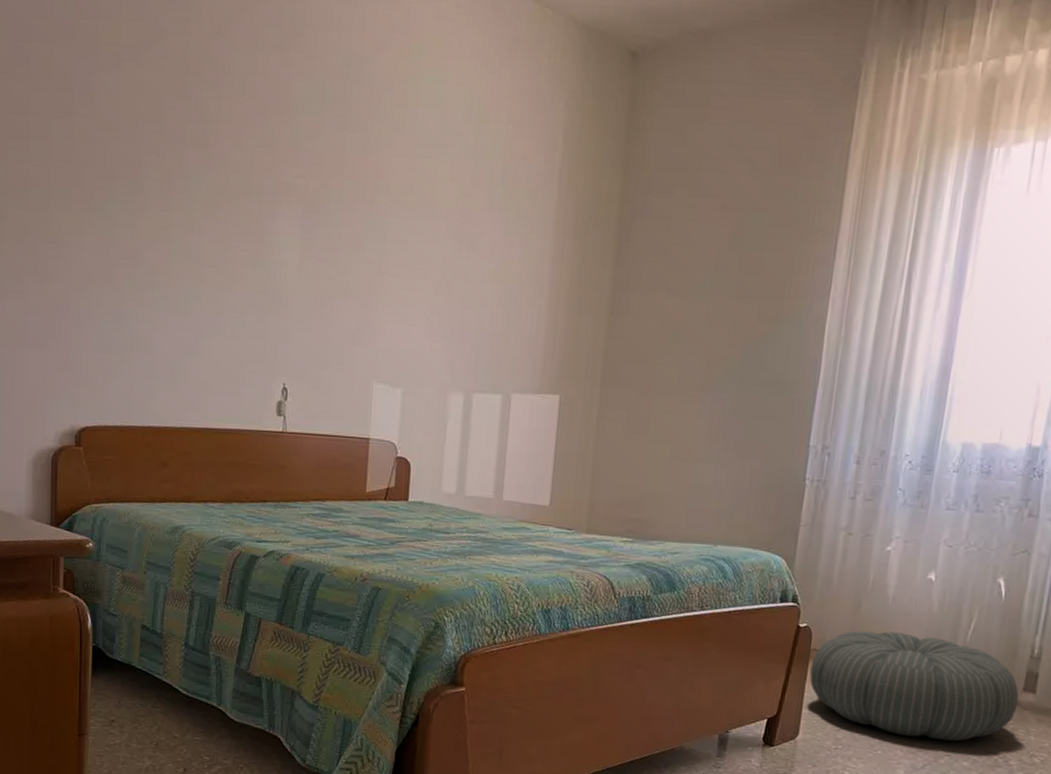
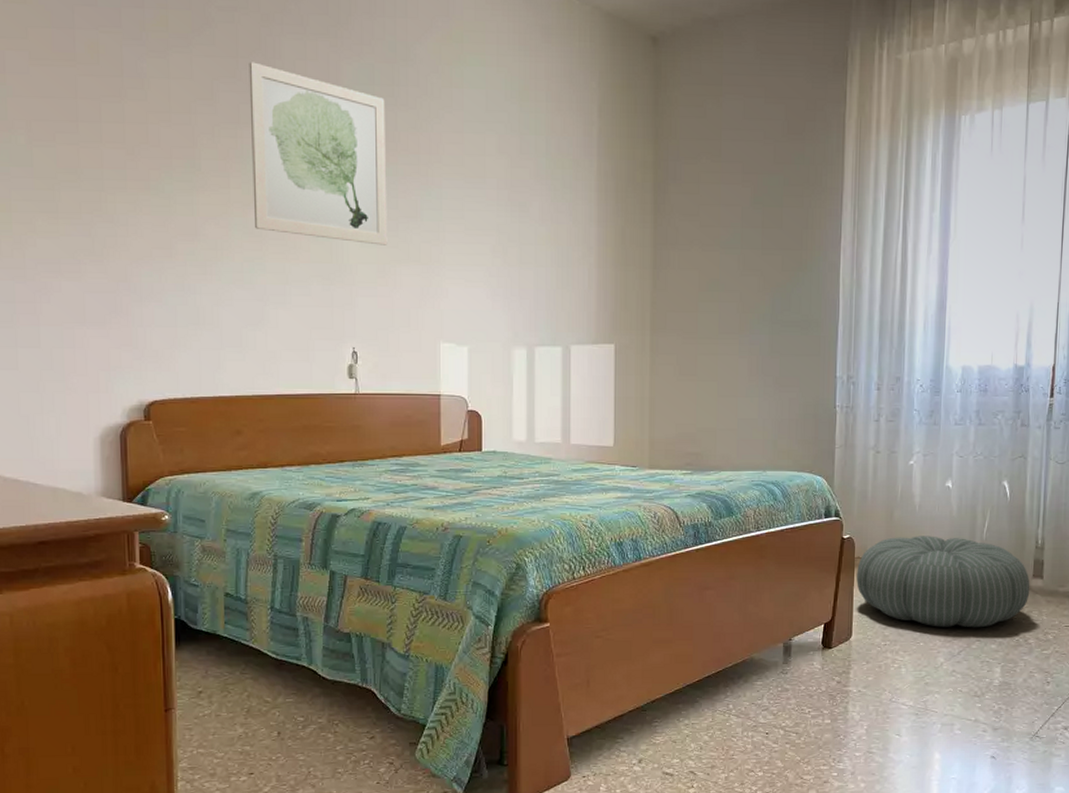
wall art: none [193,77,334,277] -> present [249,62,388,245]

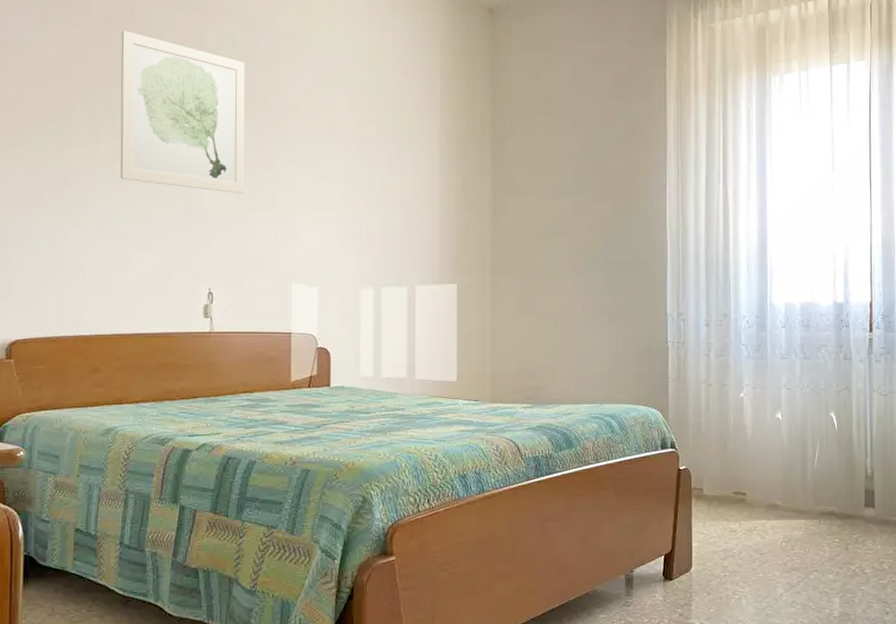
pouf: present [856,536,1030,628] -> none [694,466,863,558]

